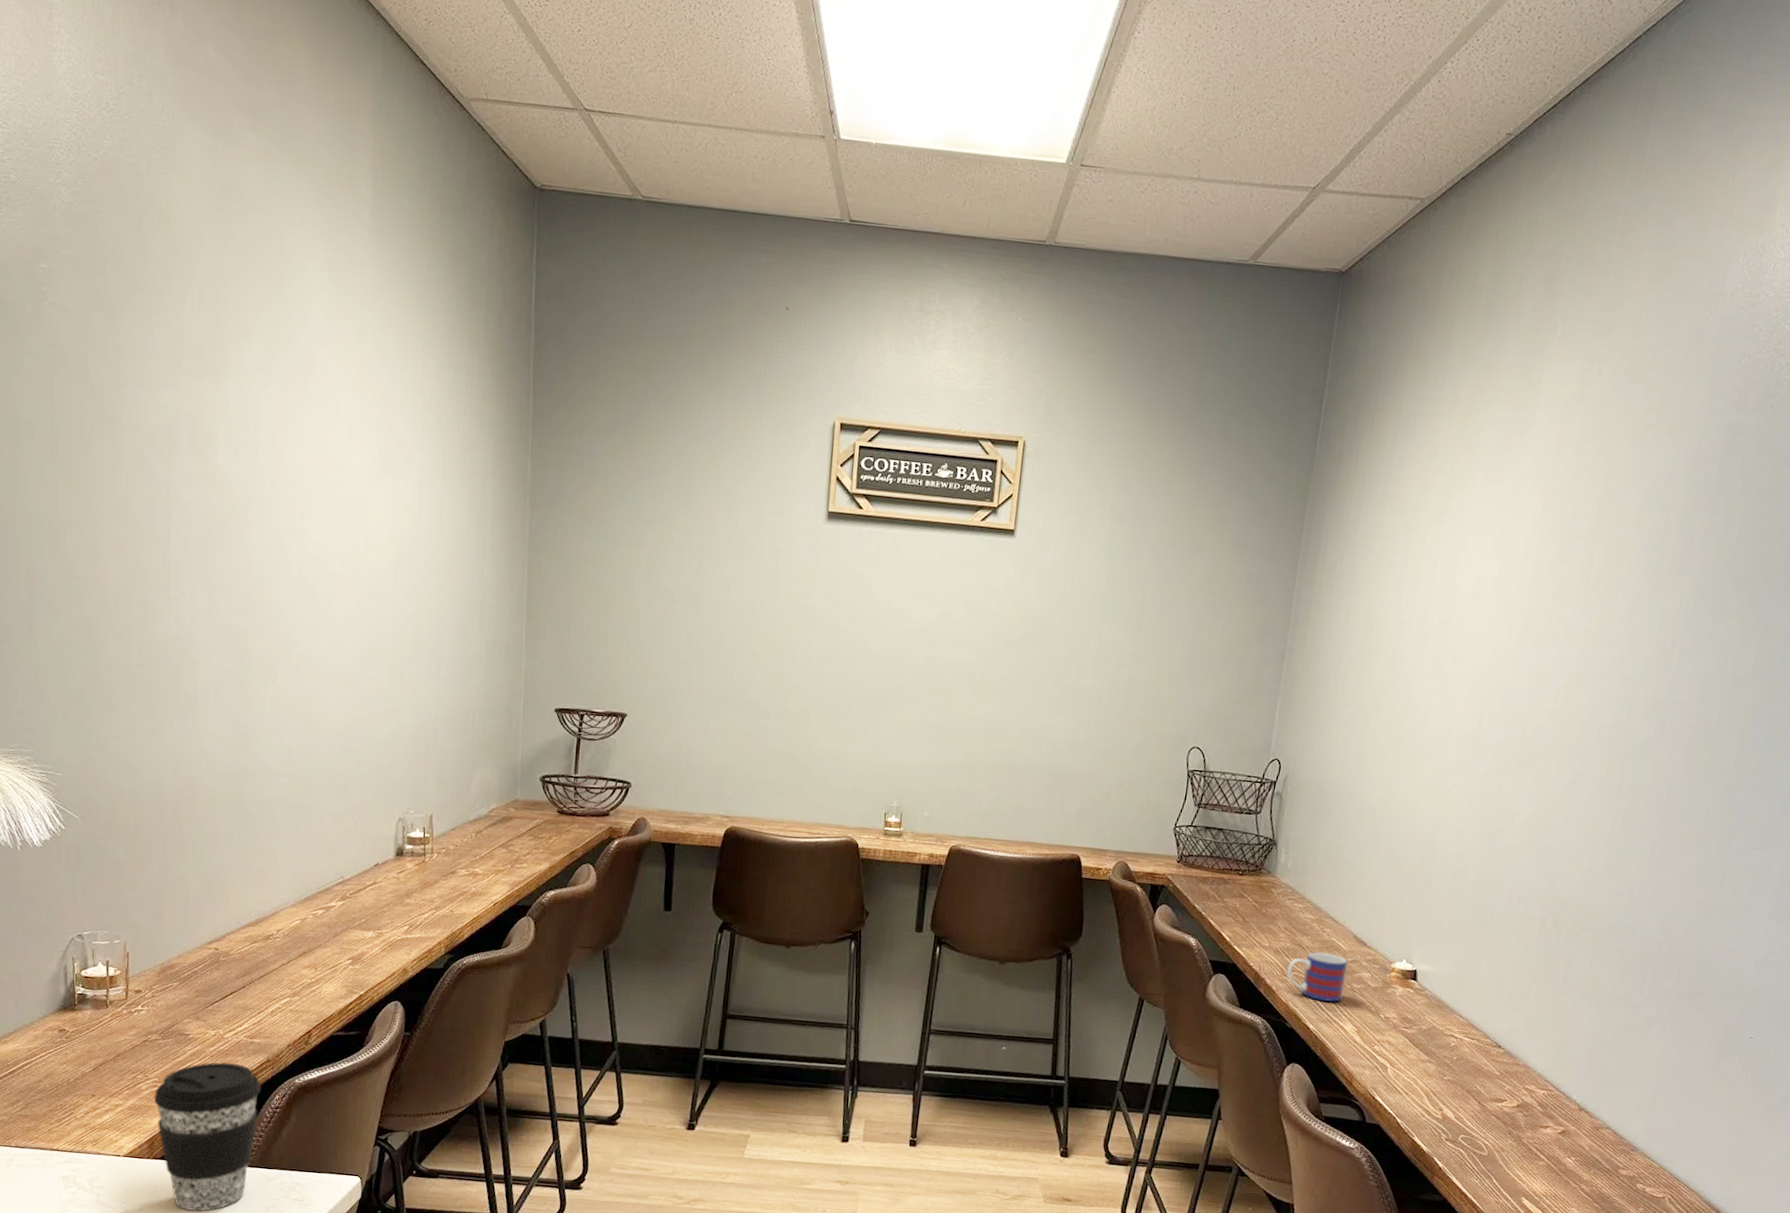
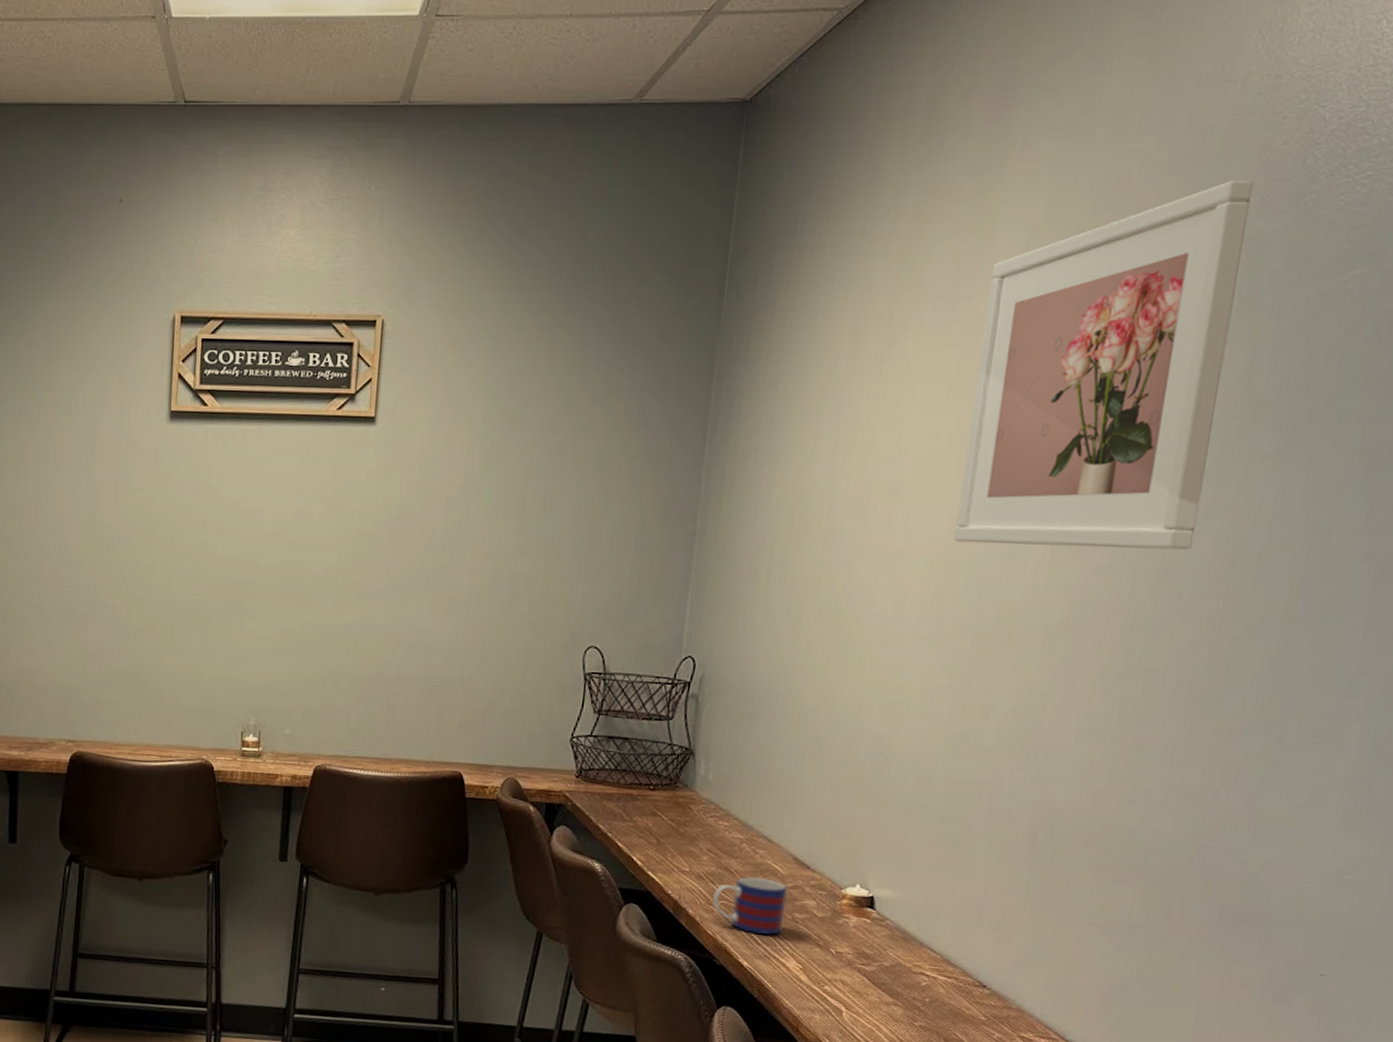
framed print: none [1493,378,1735,686] -> present [955,179,1254,550]

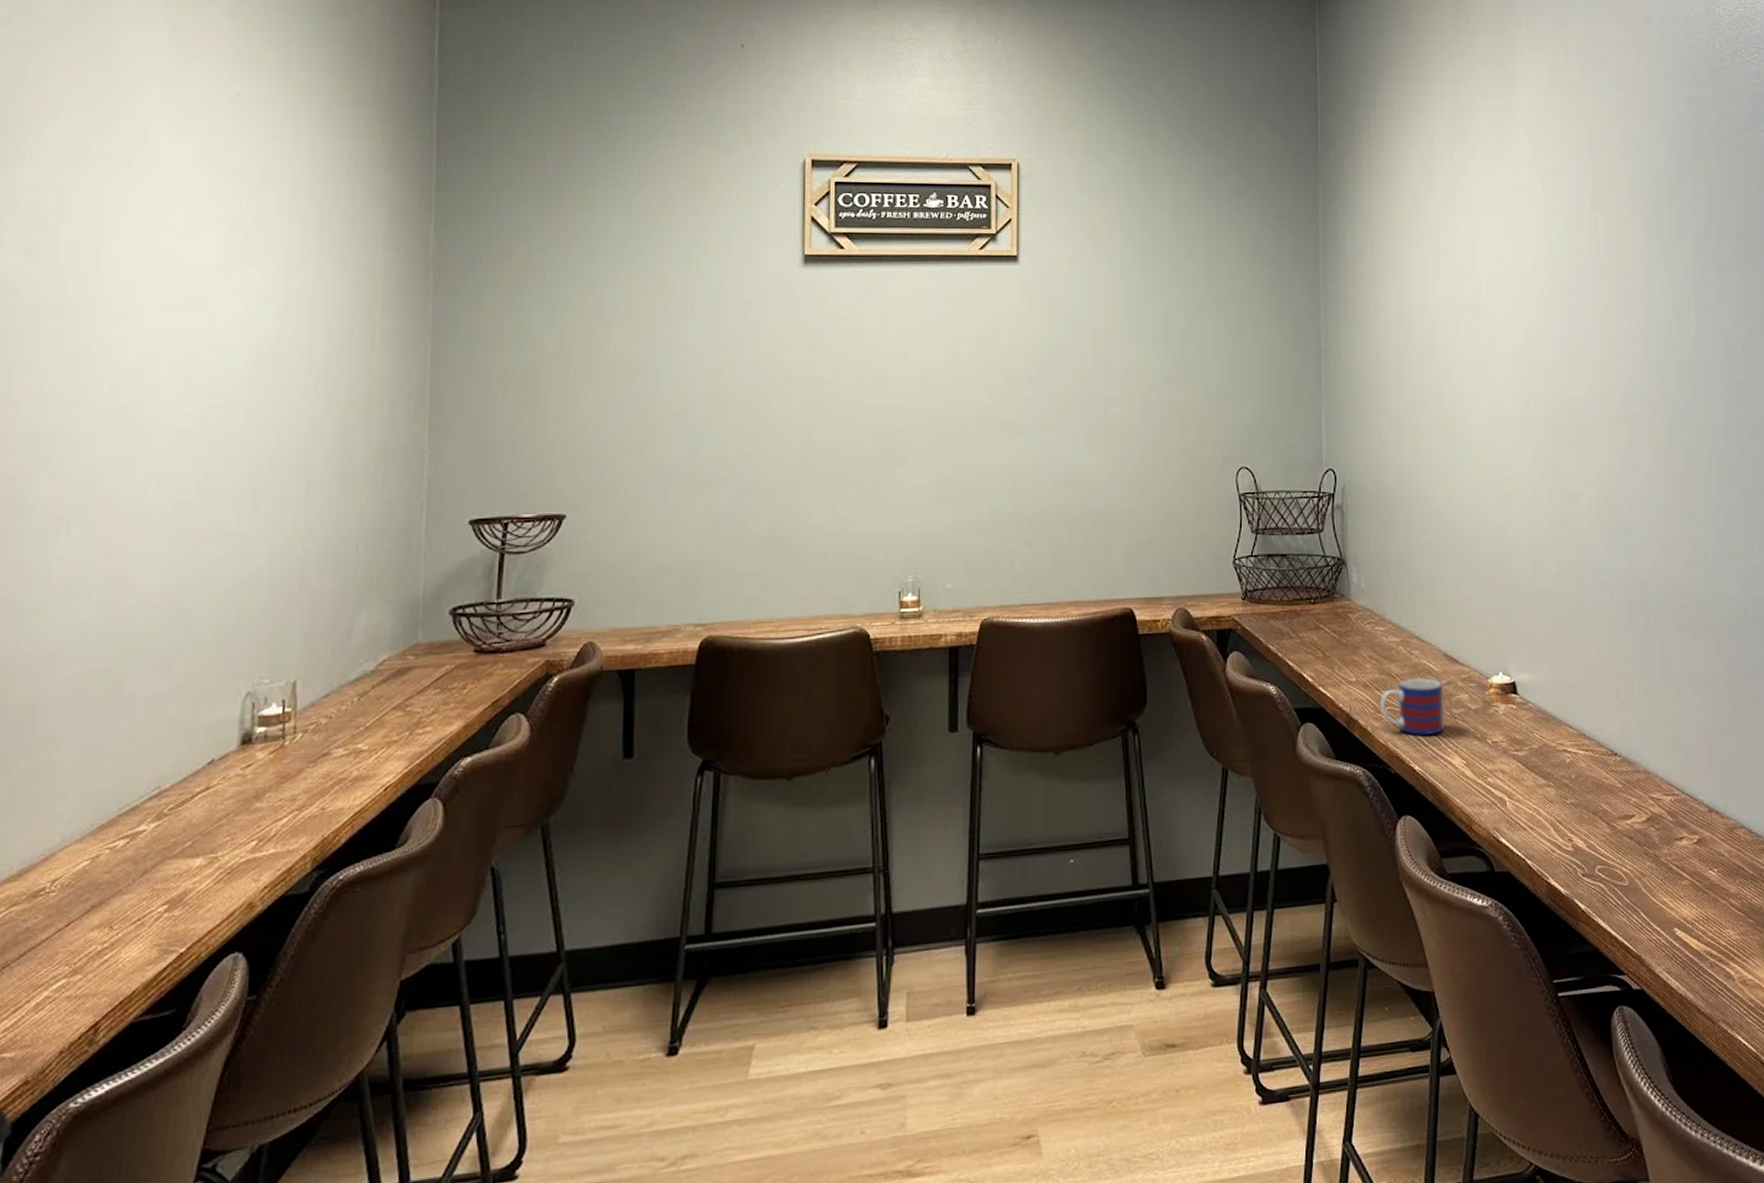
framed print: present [955,179,1254,550] -> none [1521,57,1698,349]

